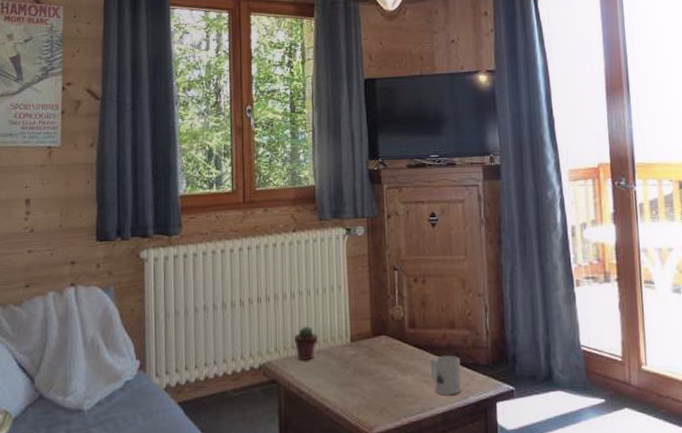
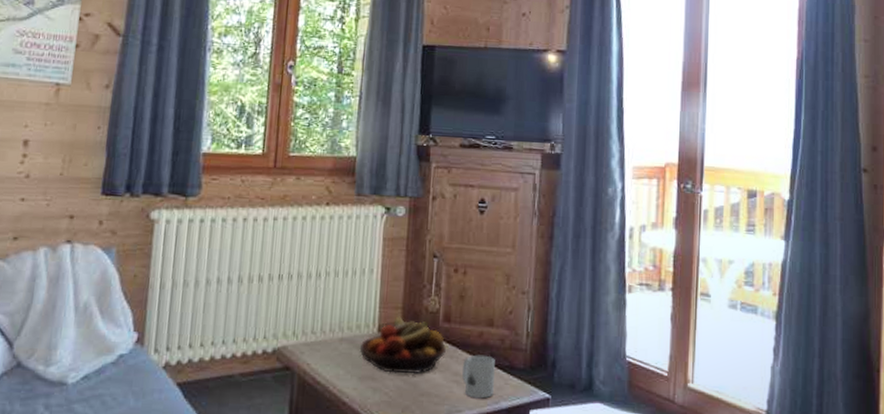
potted succulent: present [294,326,319,360] -> none [314,311,342,348]
fruit bowl: none [336,326,414,379] -> present [359,316,446,375]

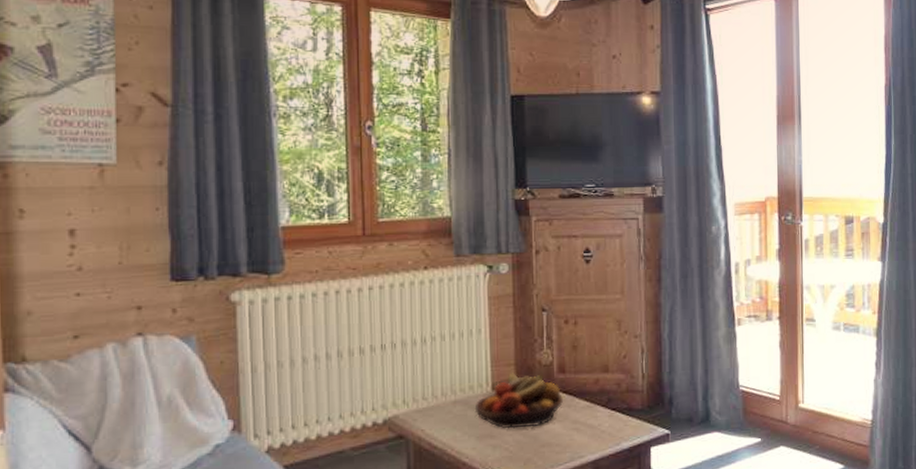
mug: present [461,354,495,399] -> none [580,400,614,443]

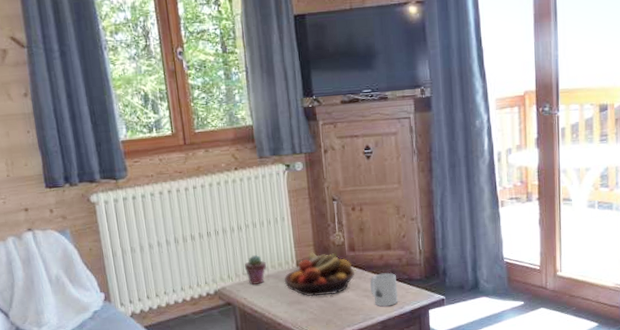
potted succulent: none [425,375,455,412] -> present [244,255,267,285]
mug: none [580,400,614,443] -> present [369,272,398,307]

